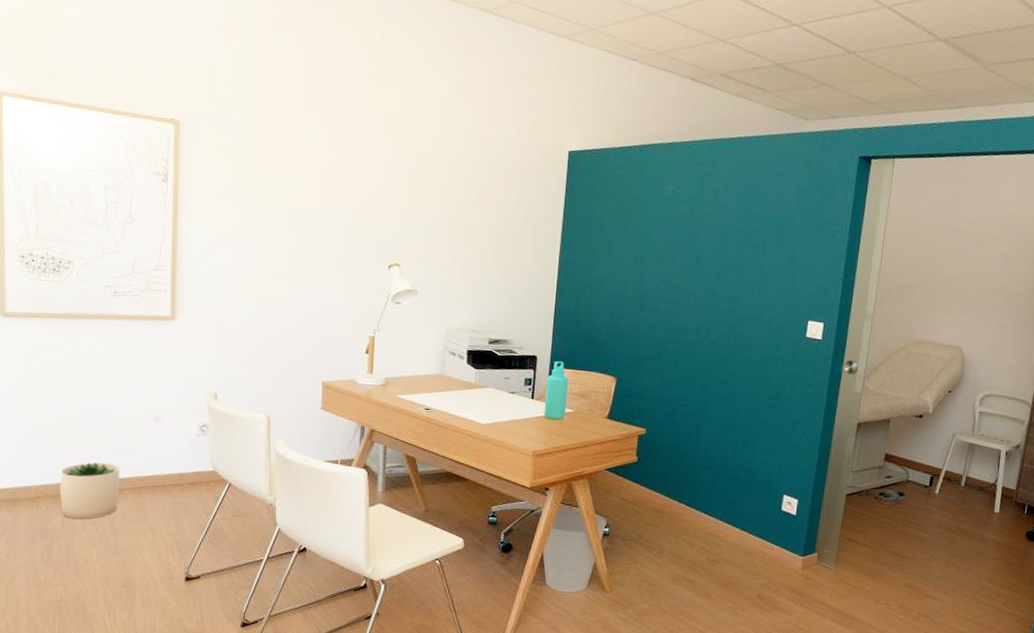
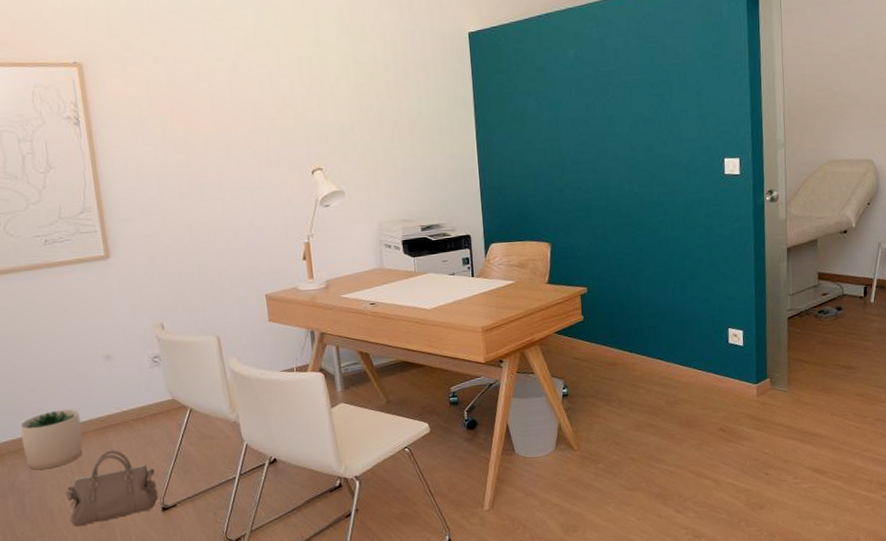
shoulder bag: none [93,511,184,582] -> present [65,450,159,527]
water bottle: present [543,361,568,420] -> none [483,236,507,294]

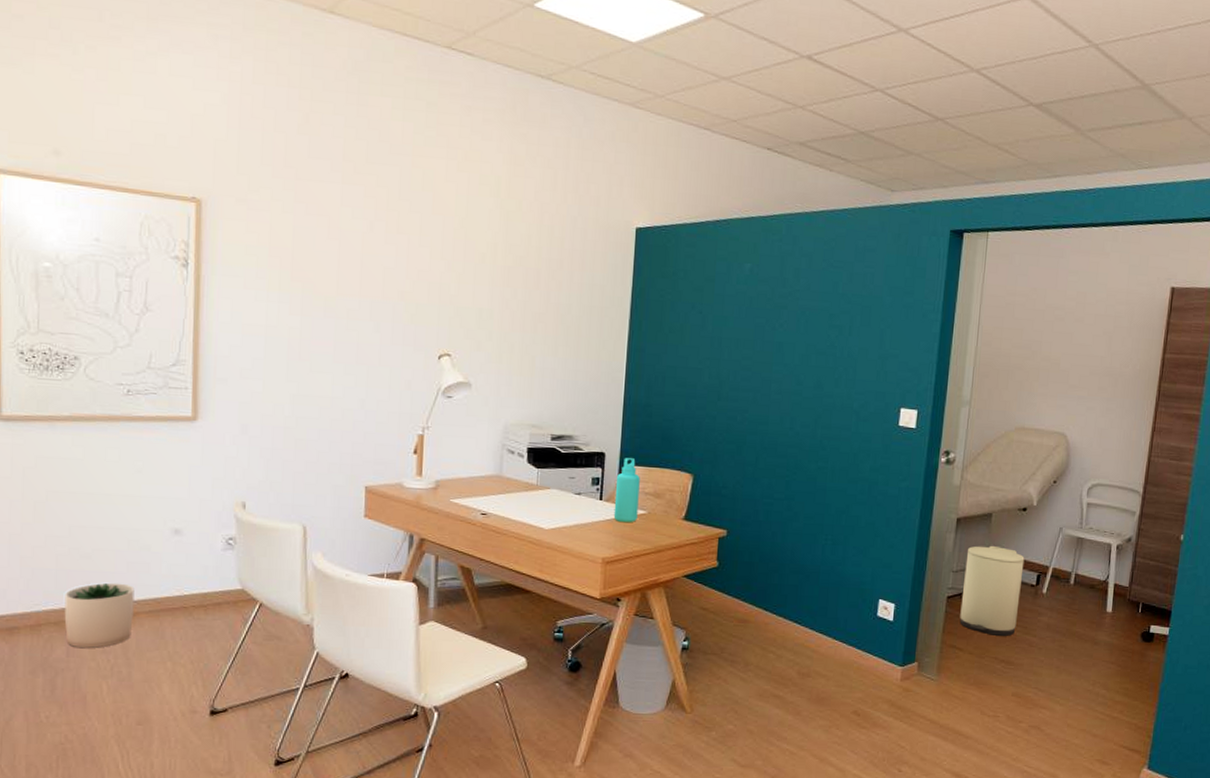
shoulder bag: present [65,450,159,527] -> none [103,637,209,720]
water bottle: none [483,236,507,294] -> present [613,458,640,523]
pedal bin: none [800,267,852,346] -> present [959,545,1025,636]

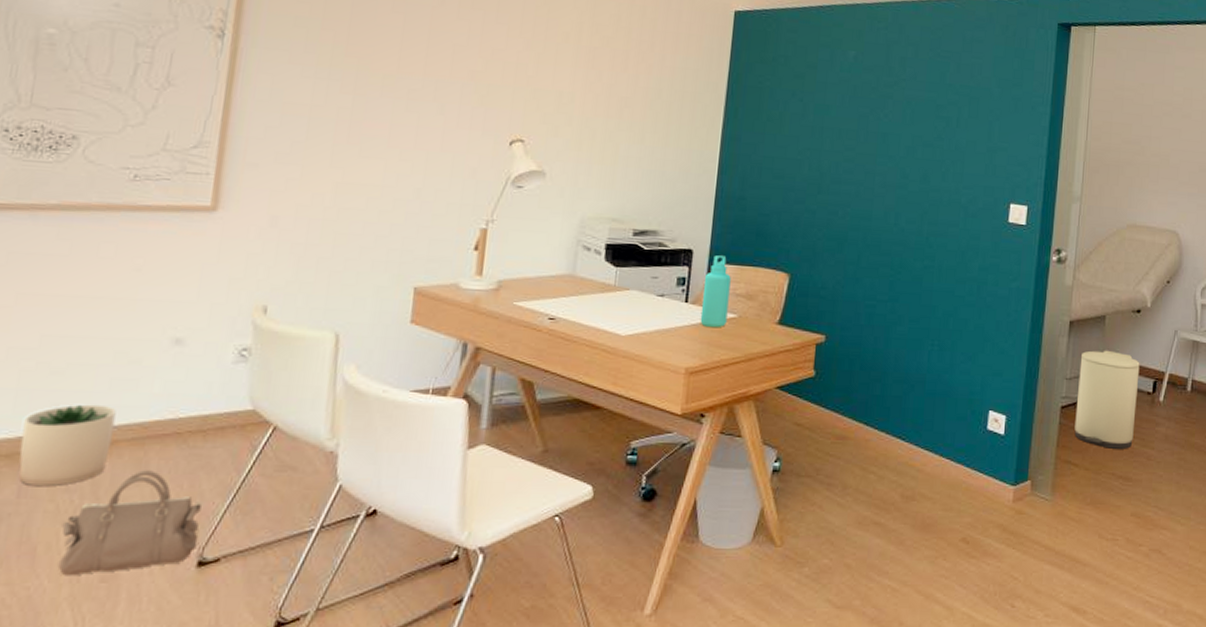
shoulder bag: none [103,637,209,720] -> present [57,470,202,576]

